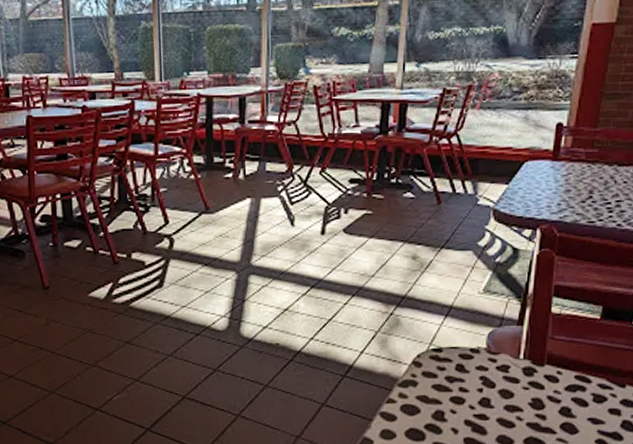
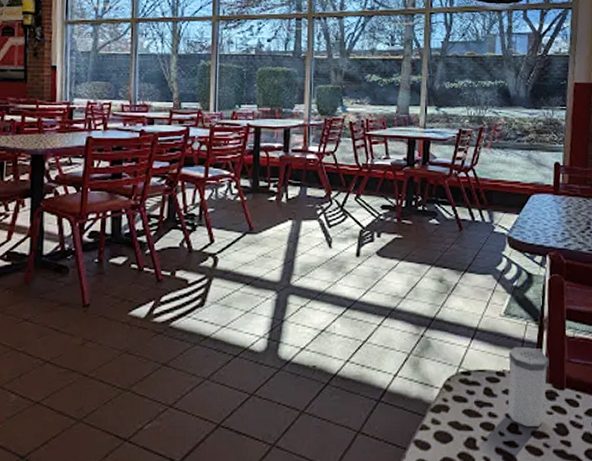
salt shaker: none [480,324,530,401] -> present [507,346,549,427]

